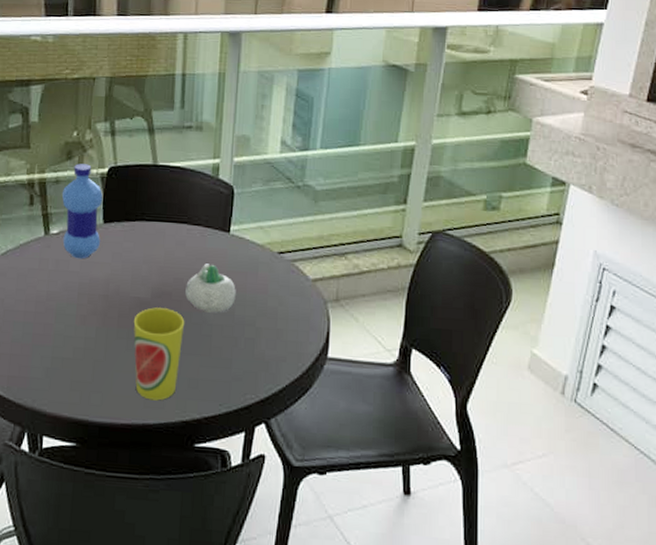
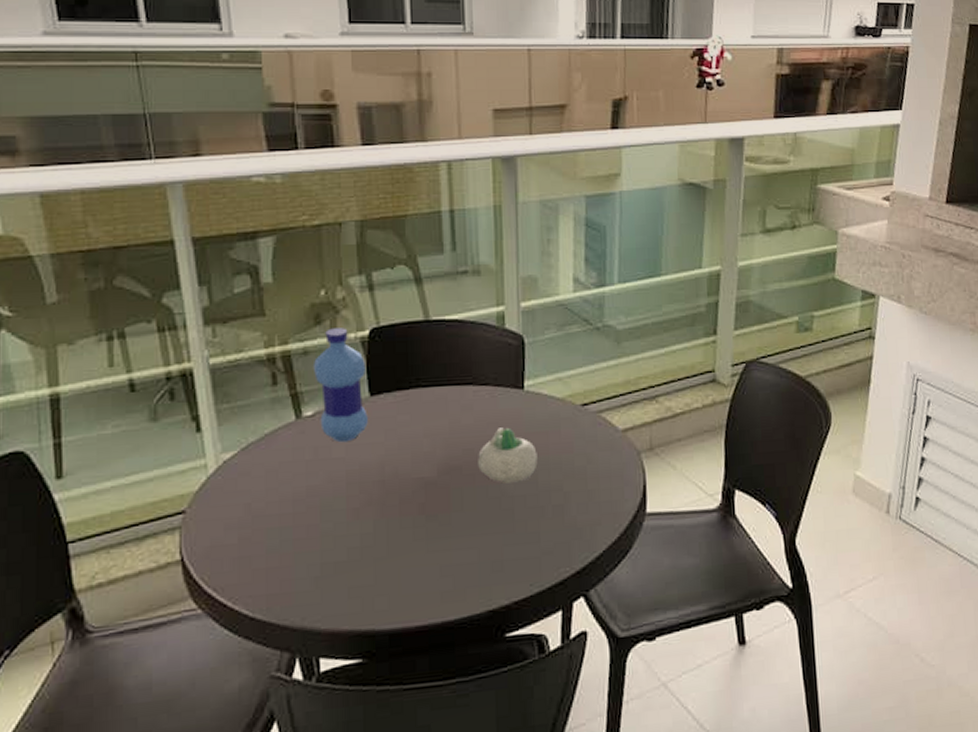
cup: present [133,307,185,401] -> none [418,485,481,594]

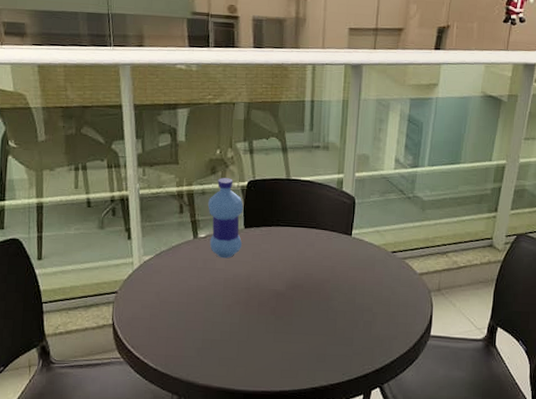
succulent planter: present [478,427,538,483] -> none [314,261,357,302]

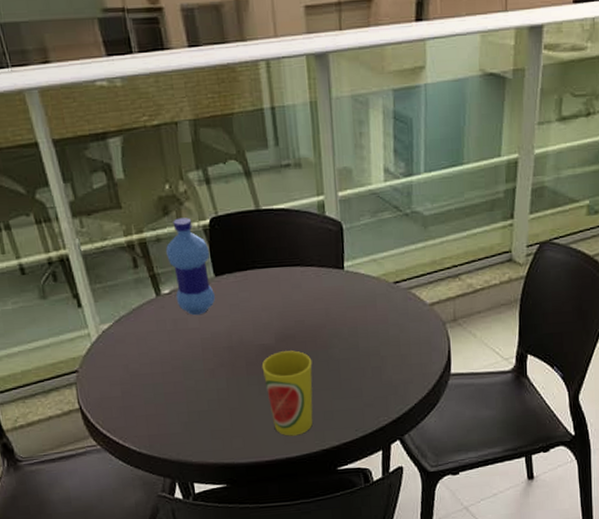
cup: none [271,297,314,372] -> present [261,350,313,436]

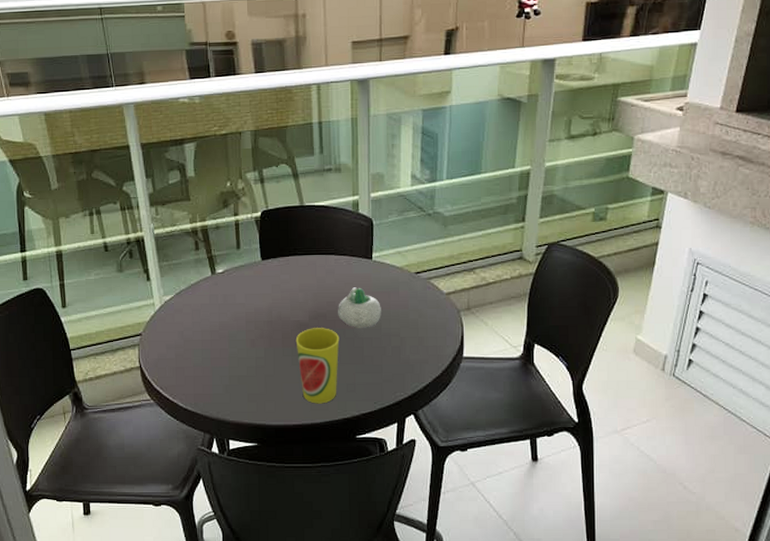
water bottle: present [165,217,215,316] -> none [222,210,260,293]
succulent planter: none [308,302,358,349] -> present [338,287,381,328]

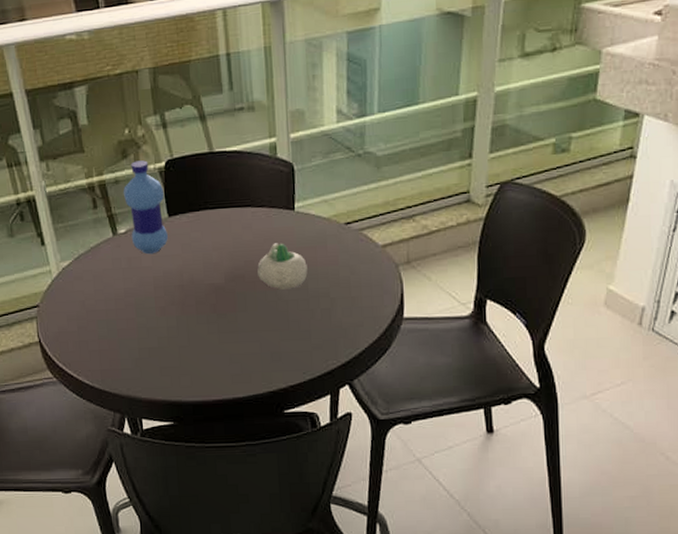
water bottle: none [222,210,260,293] -> present [123,160,168,255]
cup: present [295,328,340,404] -> none [211,290,261,376]

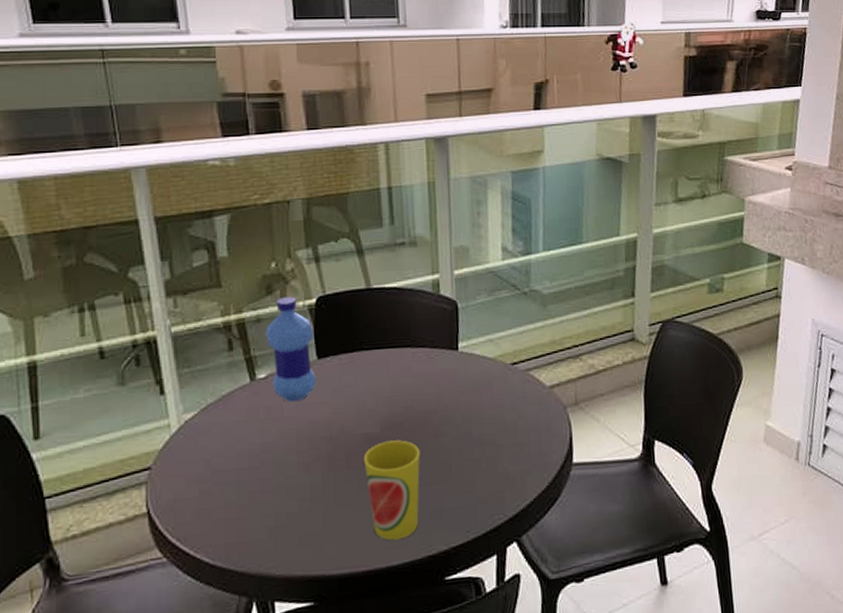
cup: none [211,290,261,376] -> present [363,440,420,541]
succulent planter: present [257,243,308,290] -> none [417,386,472,438]

